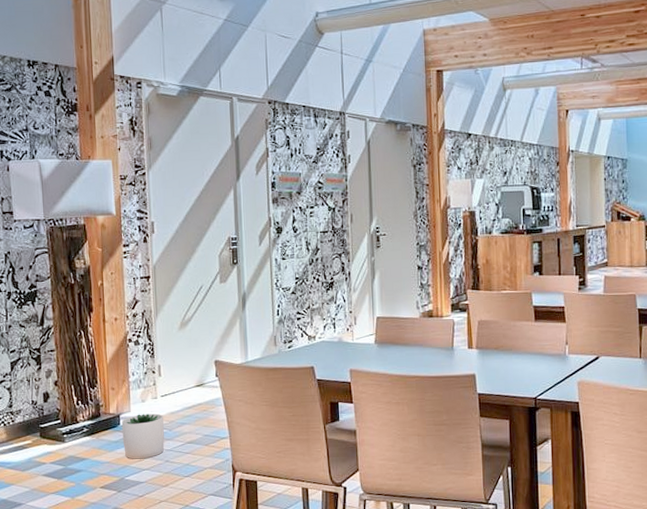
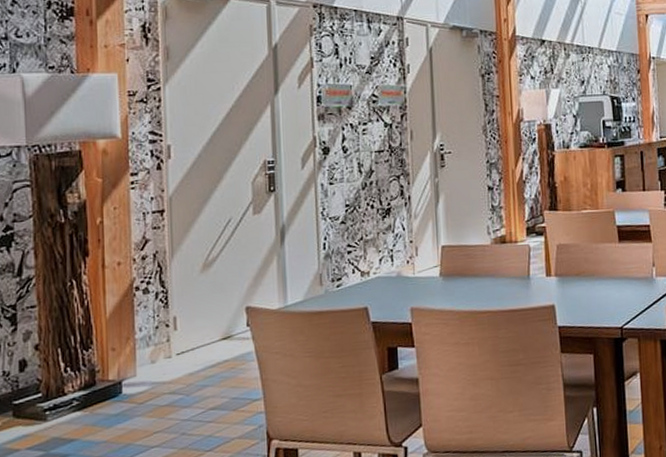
planter: present [121,413,165,459] -> none [124,376,180,436]

